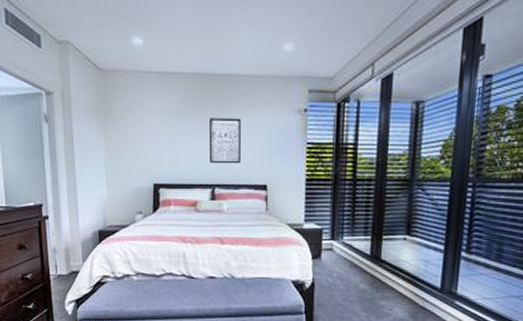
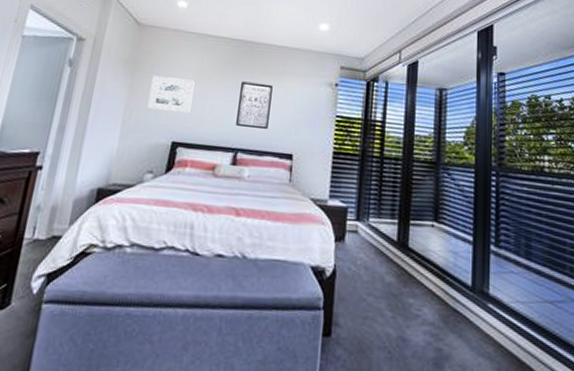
wall art: none [124,122,165,155] -> present [147,75,195,113]

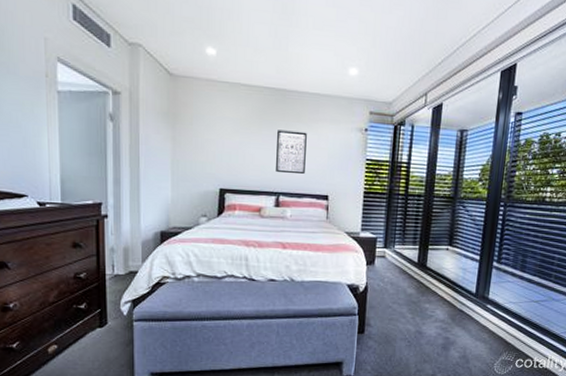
wall art: present [147,75,195,113] -> none [192,127,233,162]

